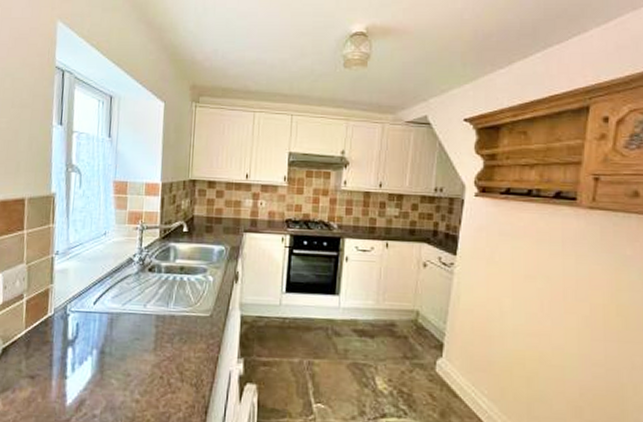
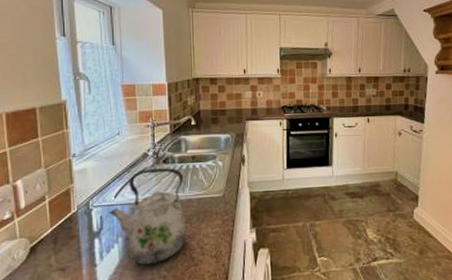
kettle: none [85,276,170,385] -> present [108,168,186,266]

